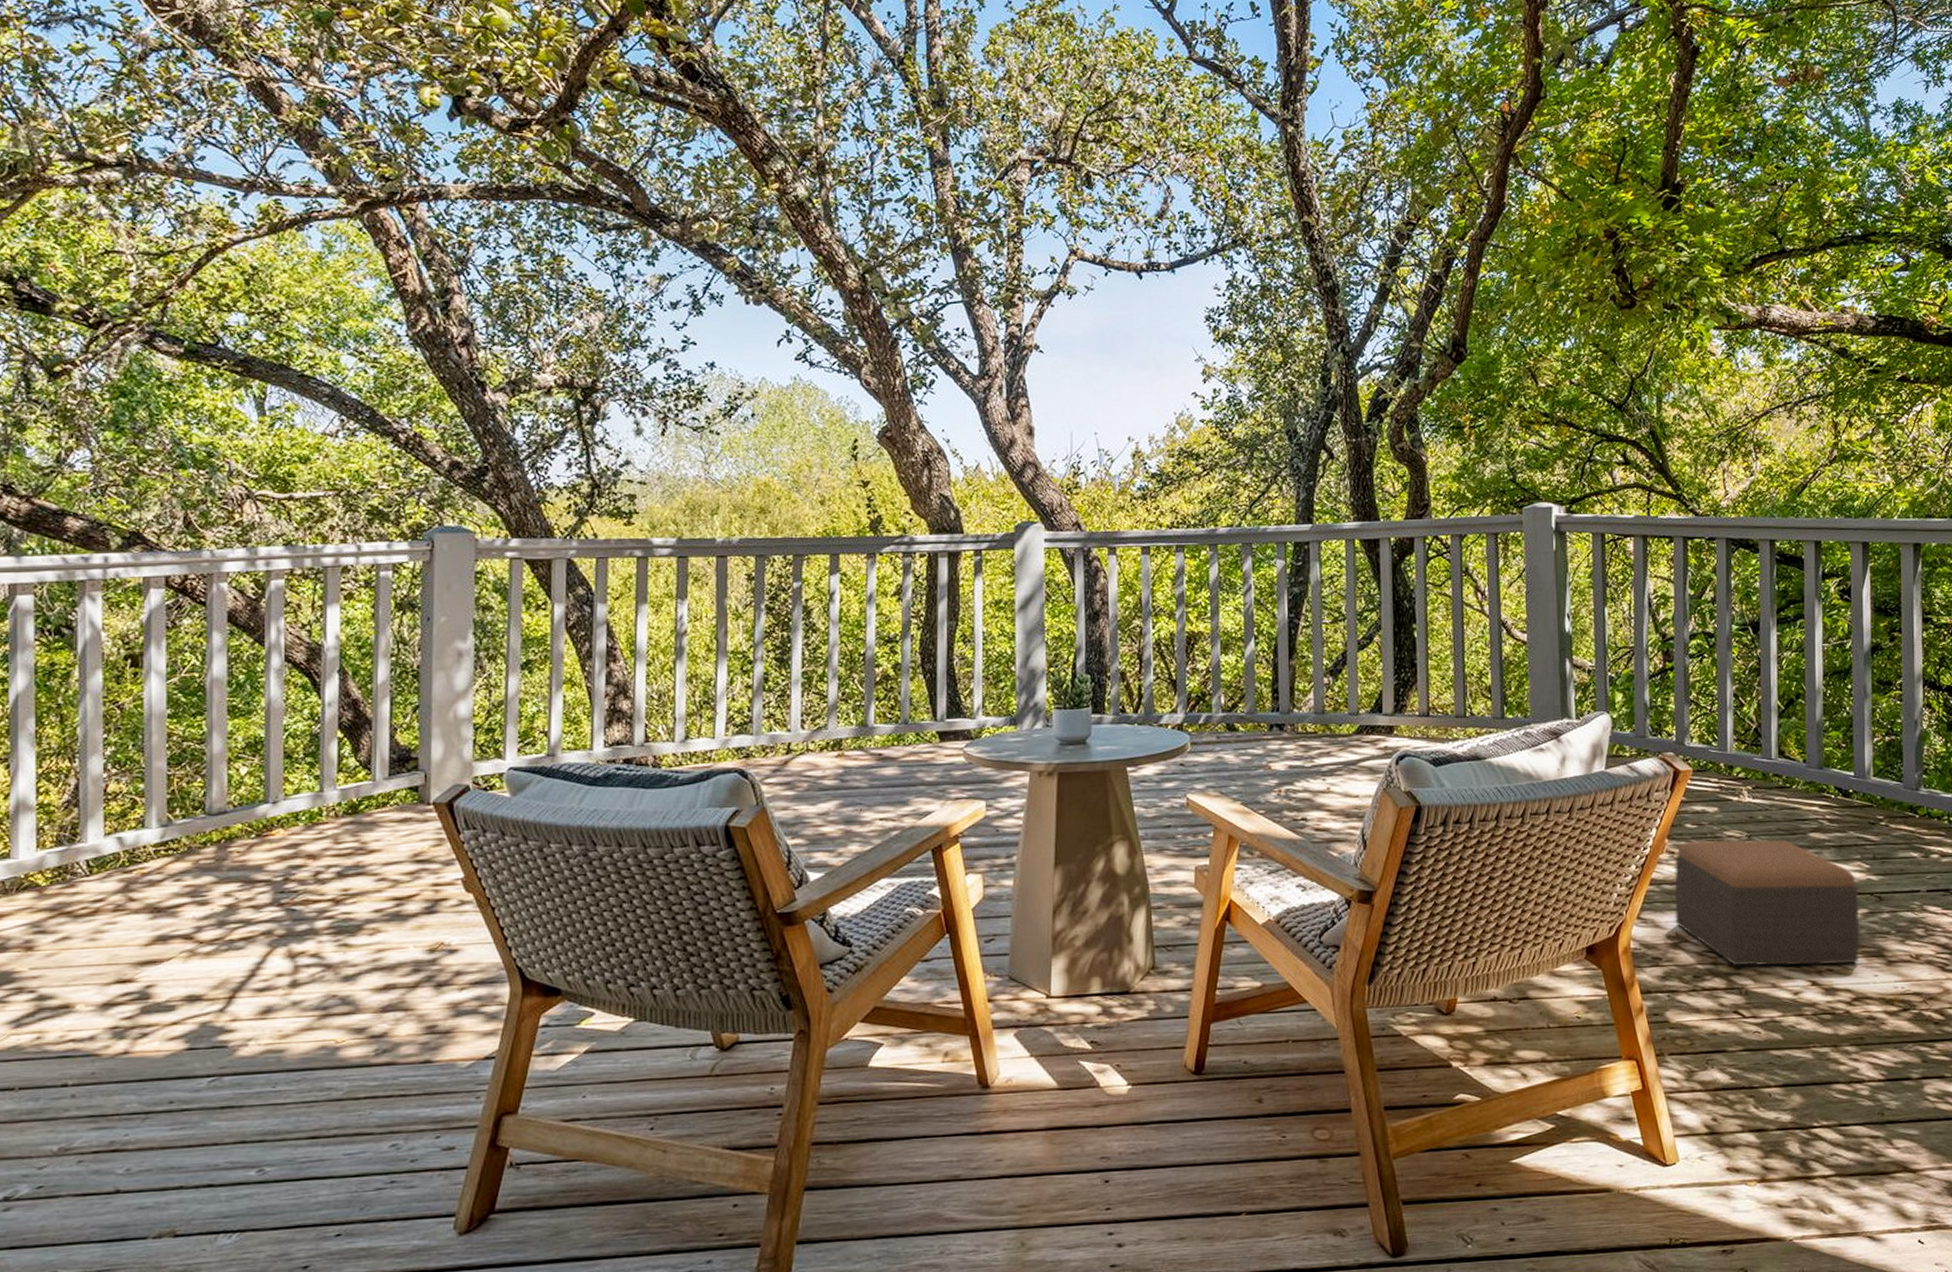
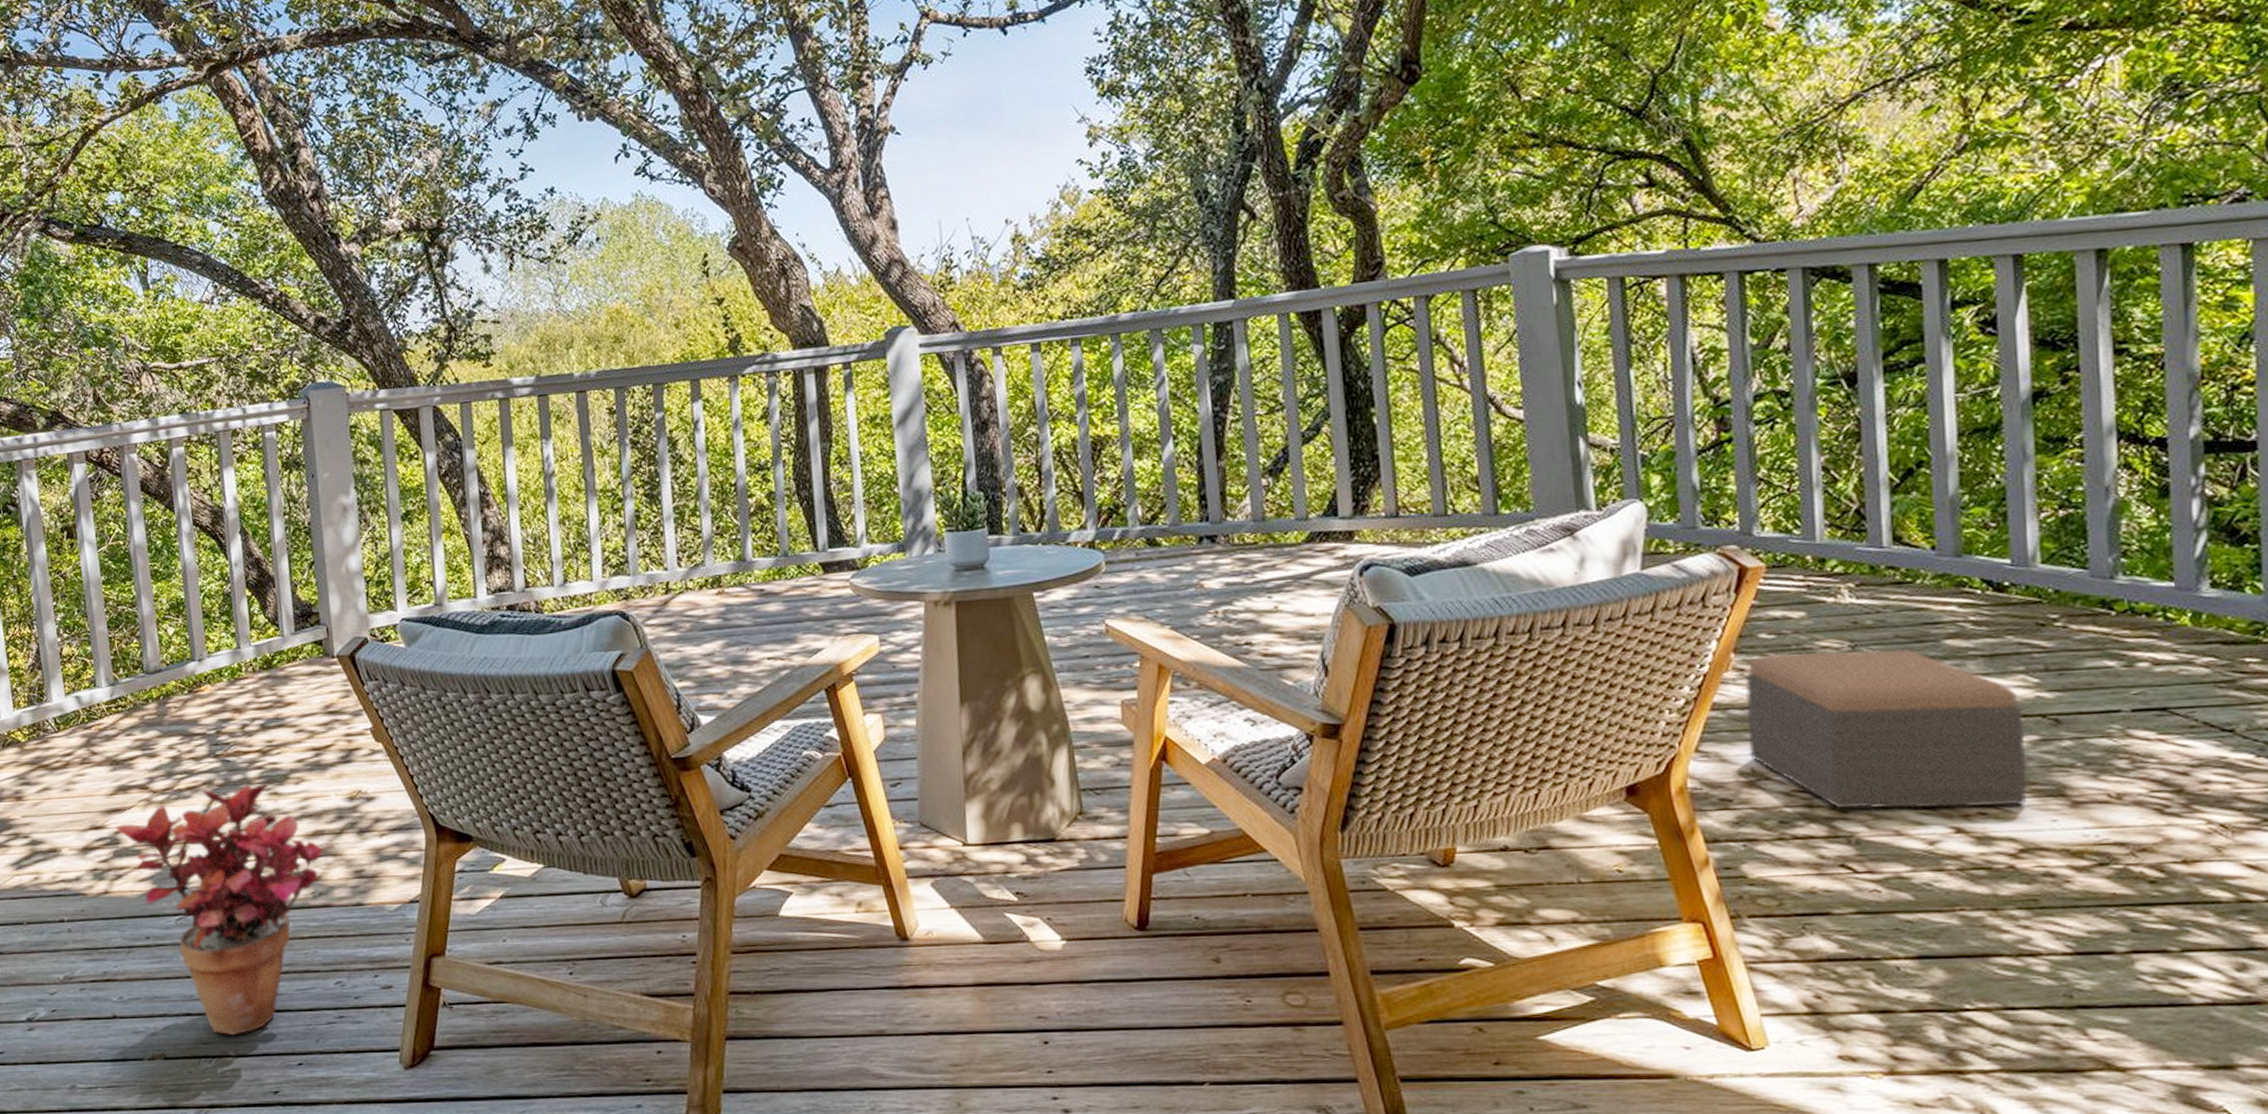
potted plant: none [147,934,413,1206] -> present [115,783,340,1035]

